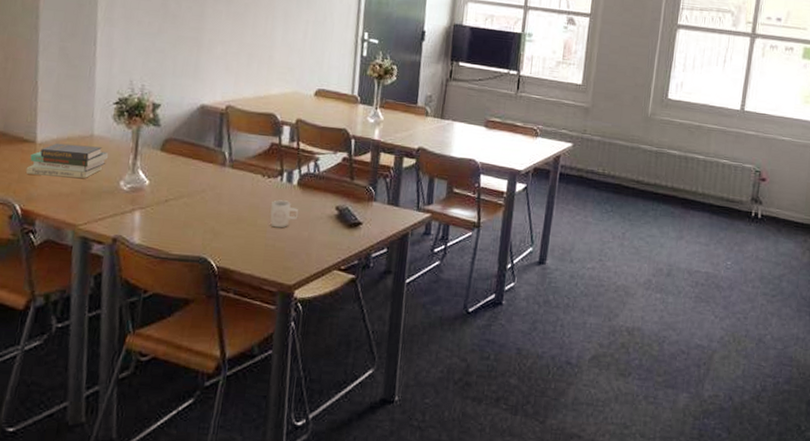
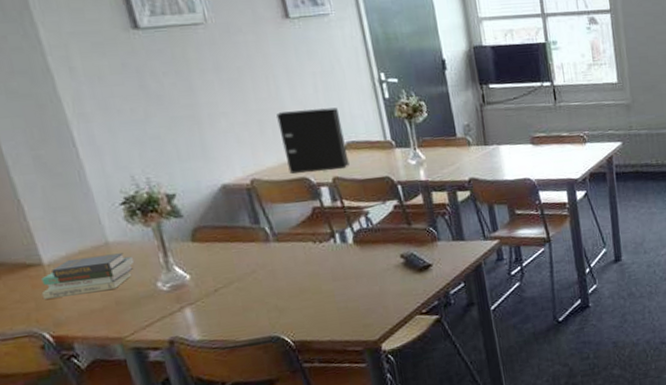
binder: none [261,50,319,113] -> present [276,107,349,174]
mug: present [269,200,299,228] -> none [330,260,364,290]

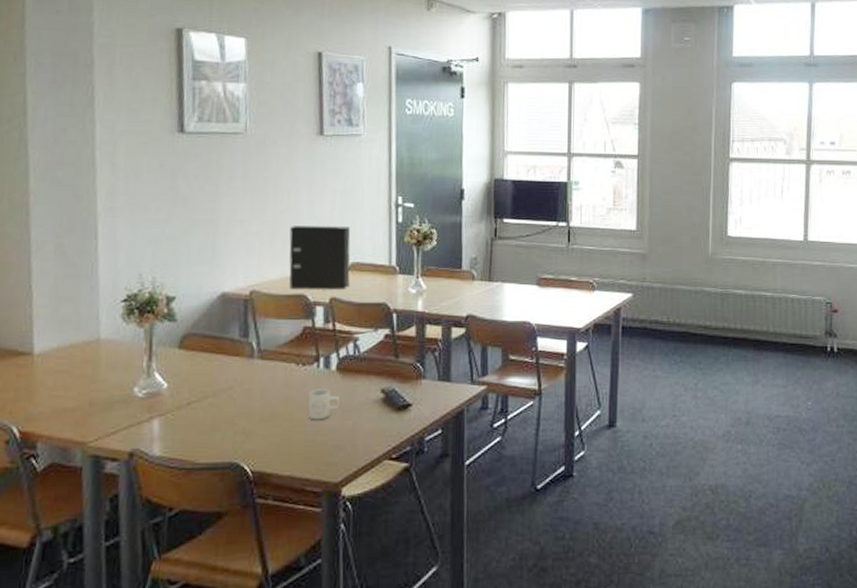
books: present [41,253,135,299] -> none [22,352,119,391]
mug: none [330,260,364,290] -> present [307,389,340,420]

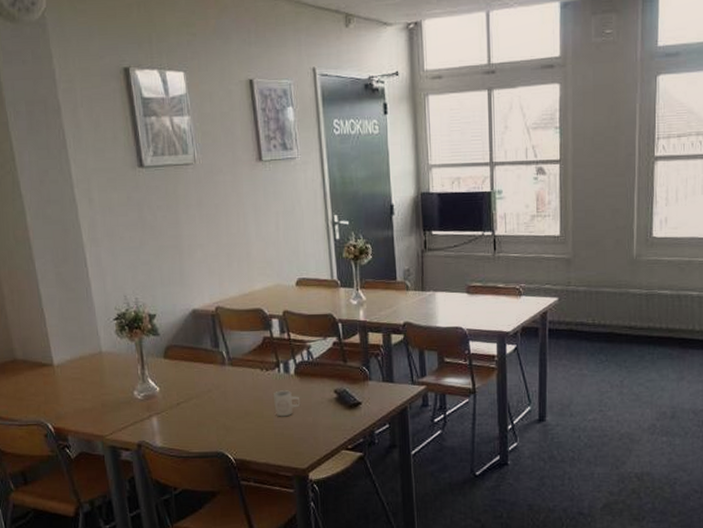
binder: present [289,226,351,289] -> none [243,245,299,304]

